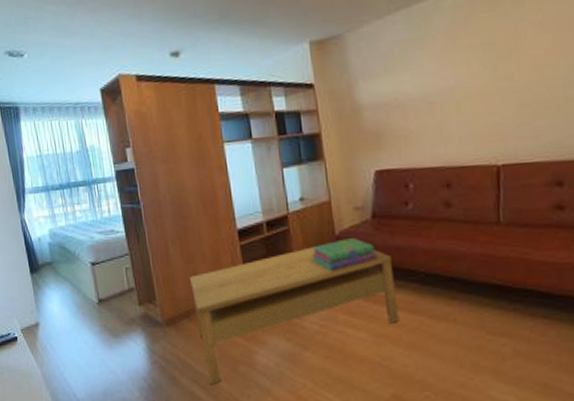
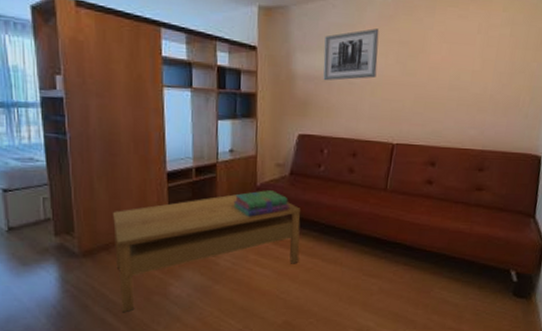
wall art: none [389,36,460,106] -> present [323,28,379,81]

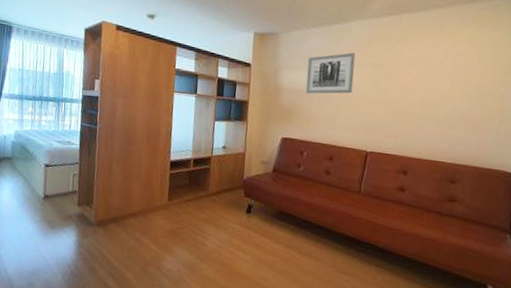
coffee table: present [113,191,301,313] -> none [122,184,281,280]
stack of books: present [233,190,289,217] -> none [222,183,271,206]

